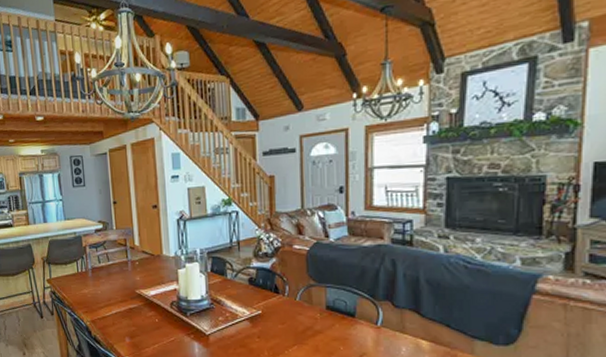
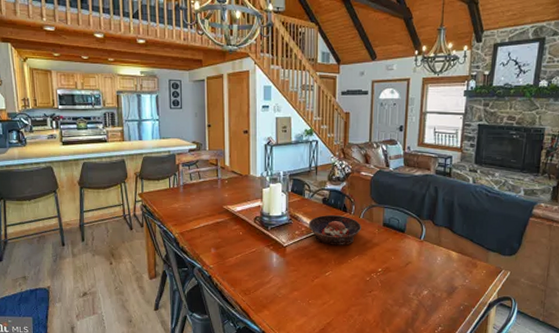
bowl: none [233,296,300,333] -> present [308,214,362,245]

